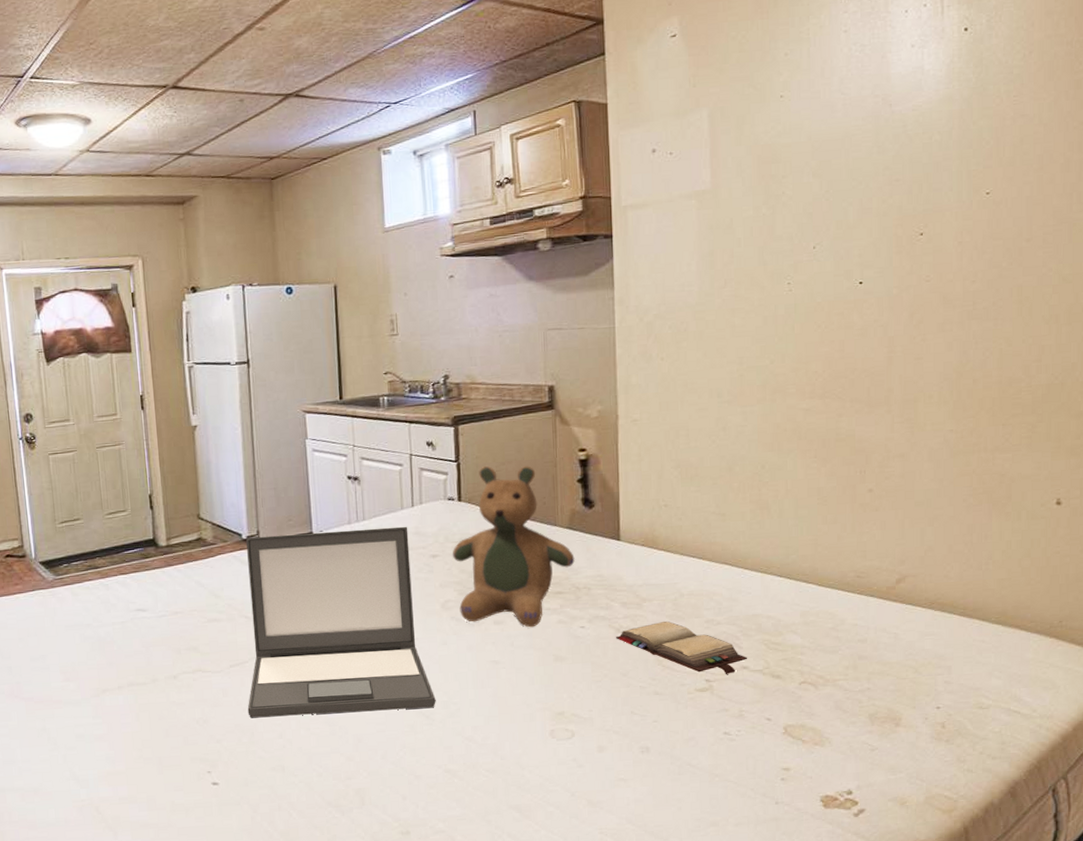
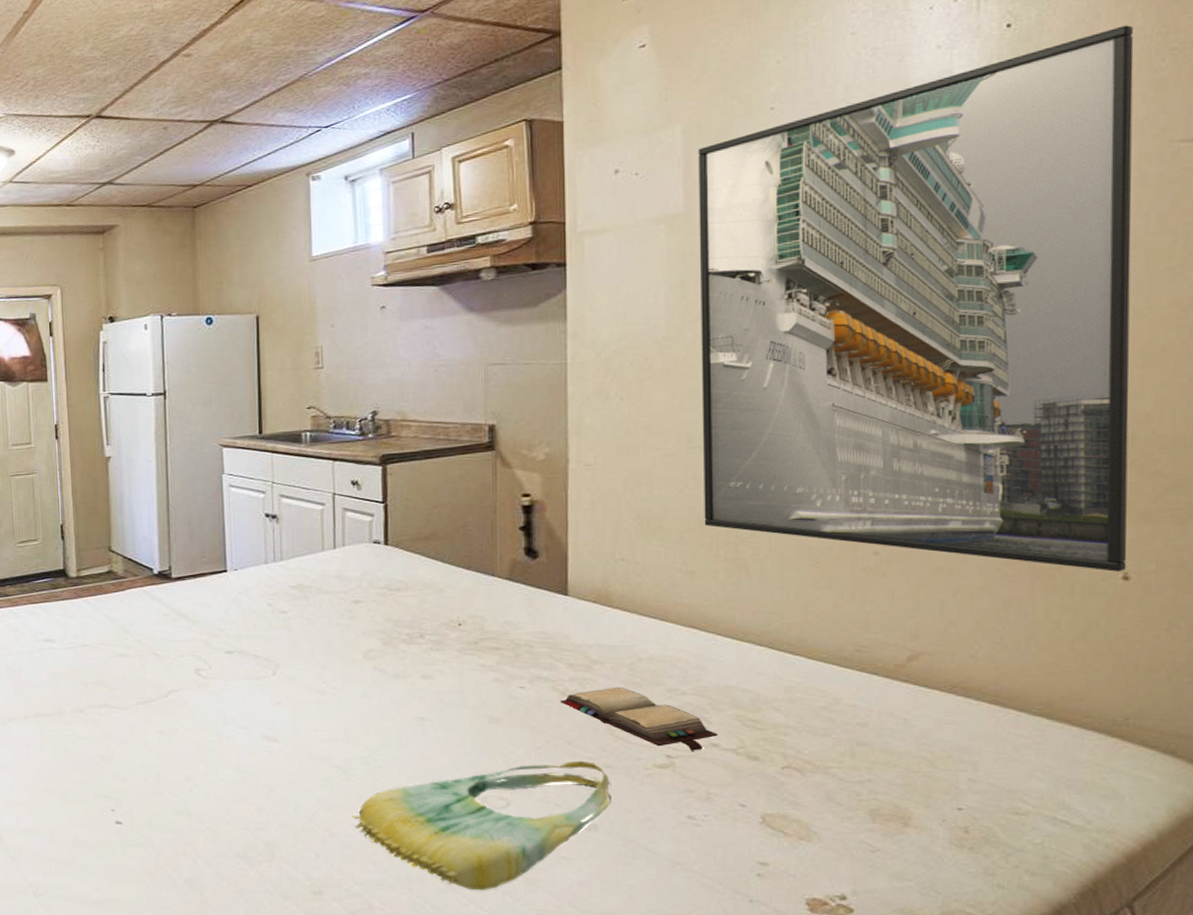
laptop: present [246,526,436,718] -> none [154,568,355,762]
tote bag: none [435,690,660,816] -> present [352,760,610,890]
teddy bear: present [452,466,575,628] -> none [376,509,515,684]
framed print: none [722,33,1059,498] -> present [698,25,1134,572]

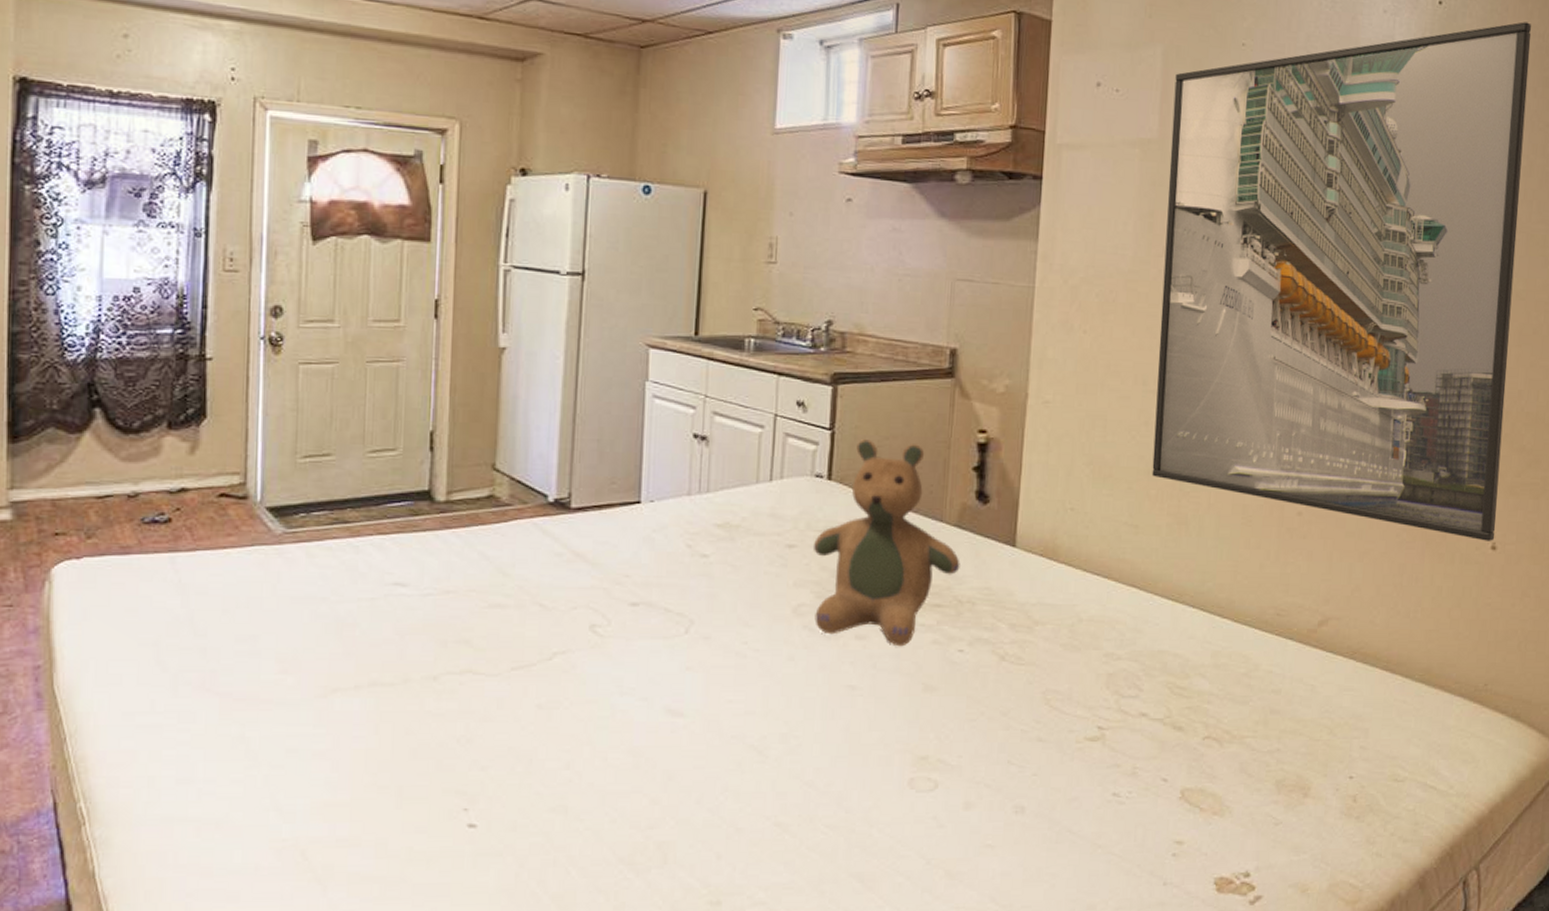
tote bag: present [352,760,610,890] -> none [763,734,1041,888]
teddy bear: none [376,509,515,684] -> present [812,439,960,647]
hardback book: present [560,686,717,751] -> none [998,650,1147,721]

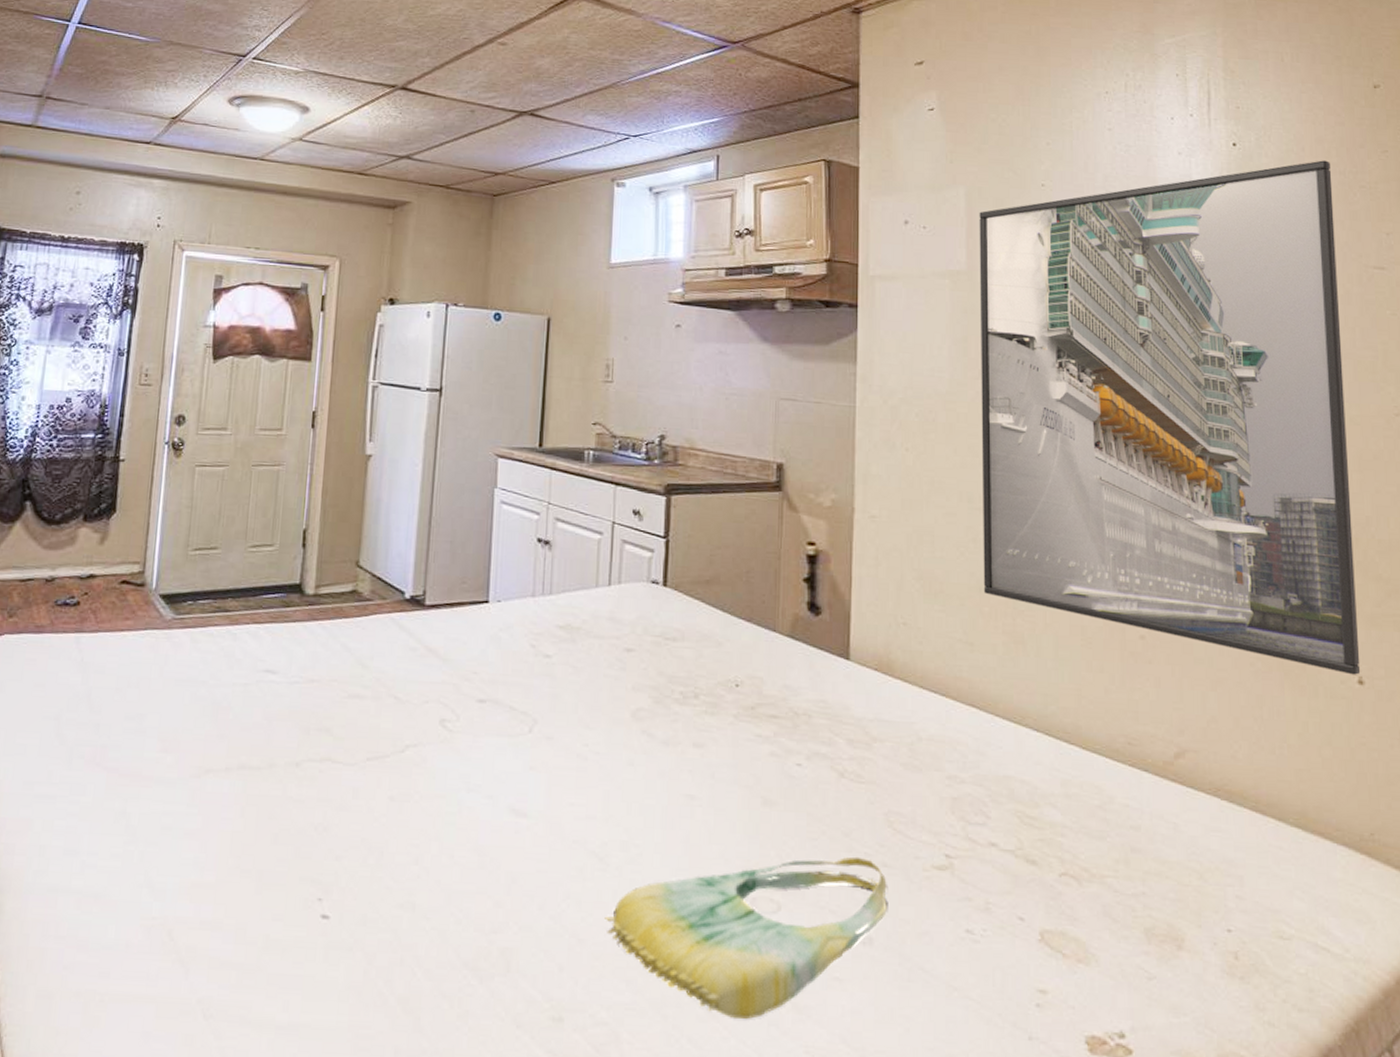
tote bag: none [763,734,1041,888] -> present [604,856,887,1019]
teddy bear: present [812,439,960,647] -> none [650,548,795,757]

